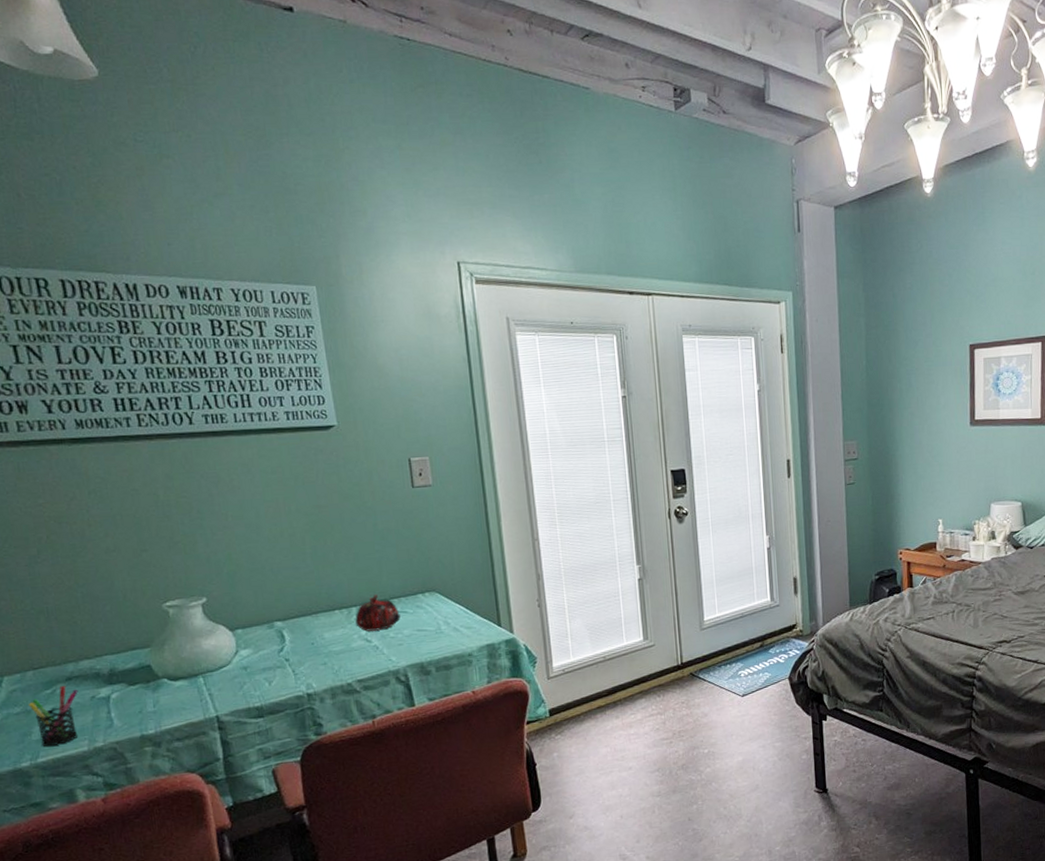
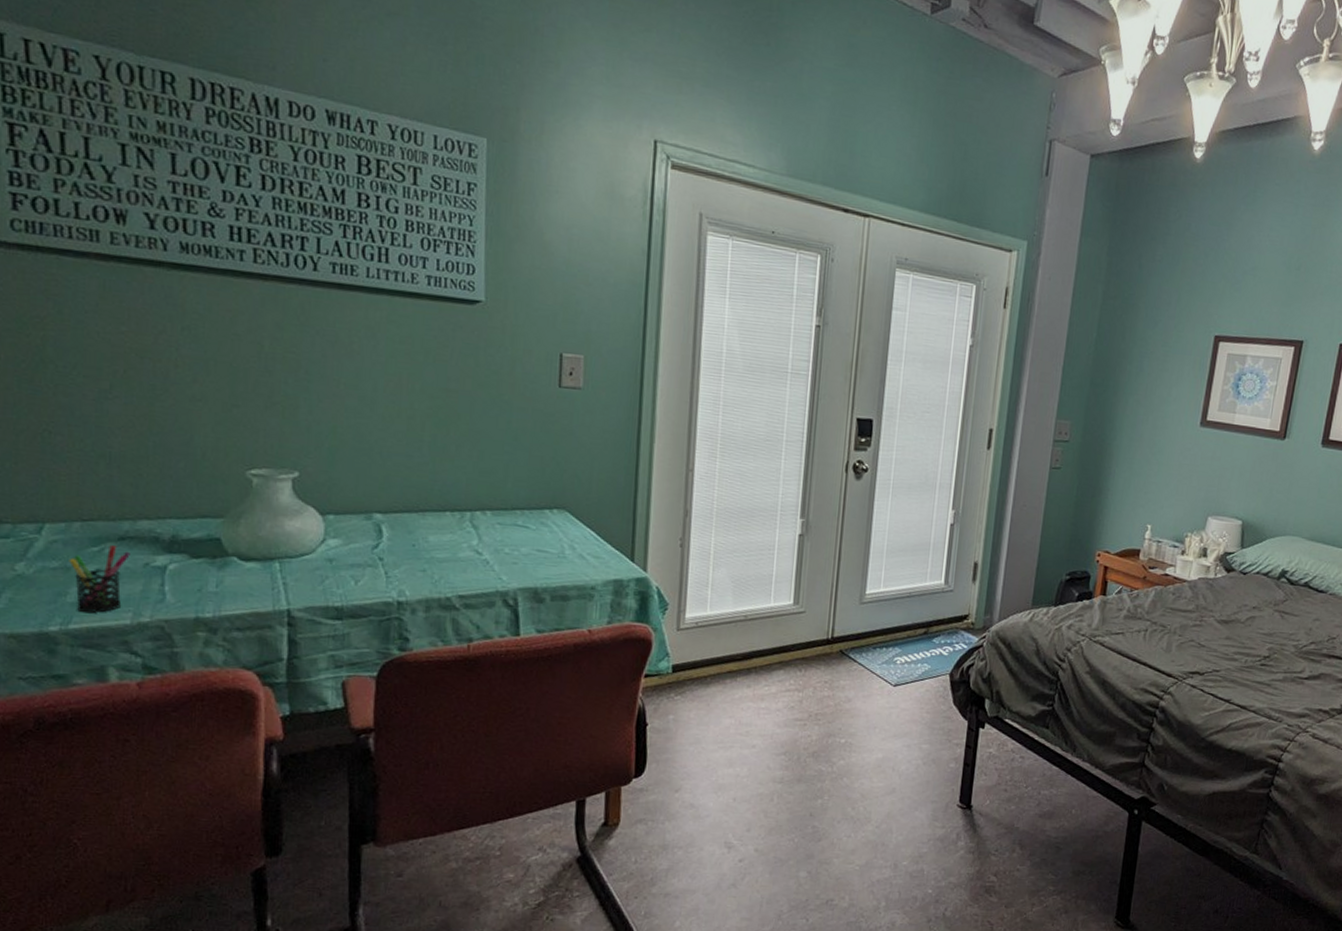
teapot: present [355,595,401,632] -> none [467,502,521,544]

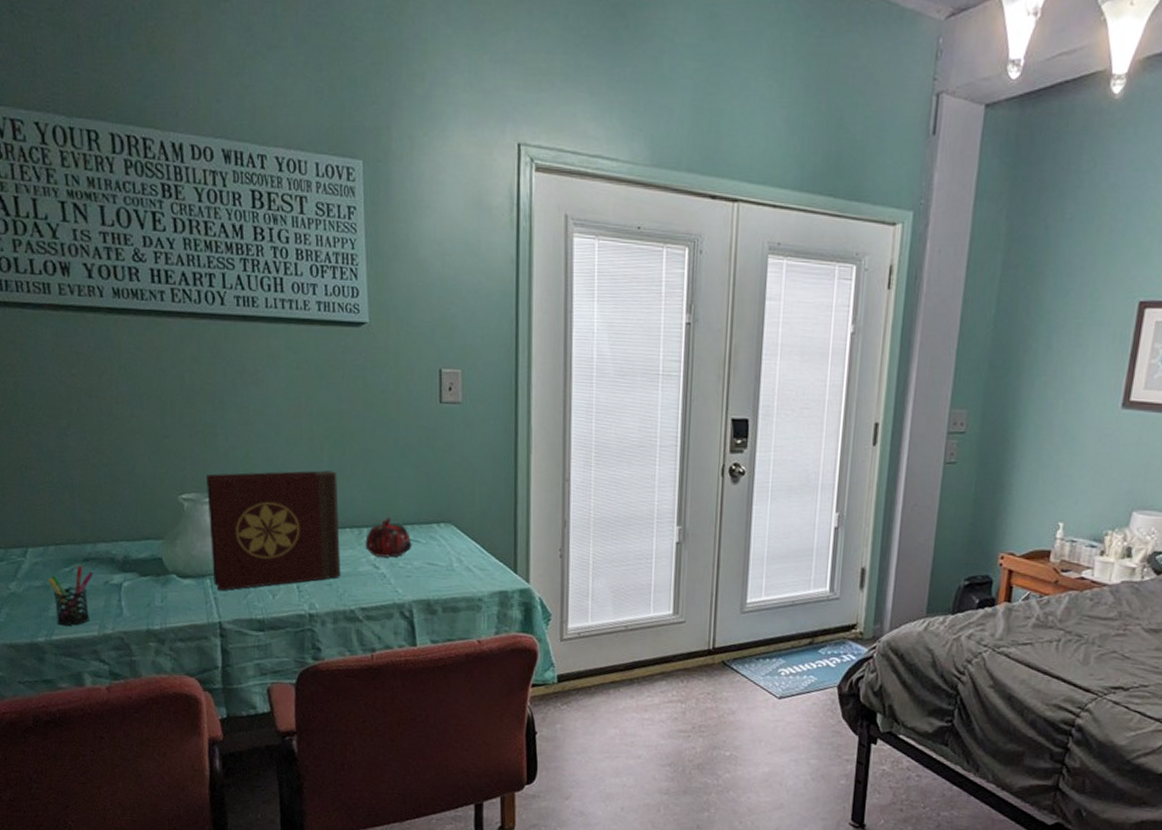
book: none [282,449,439,576] -> present [207,470,341,591]
teapot: none [467,502,521,544] -> present [365,517,412,558]

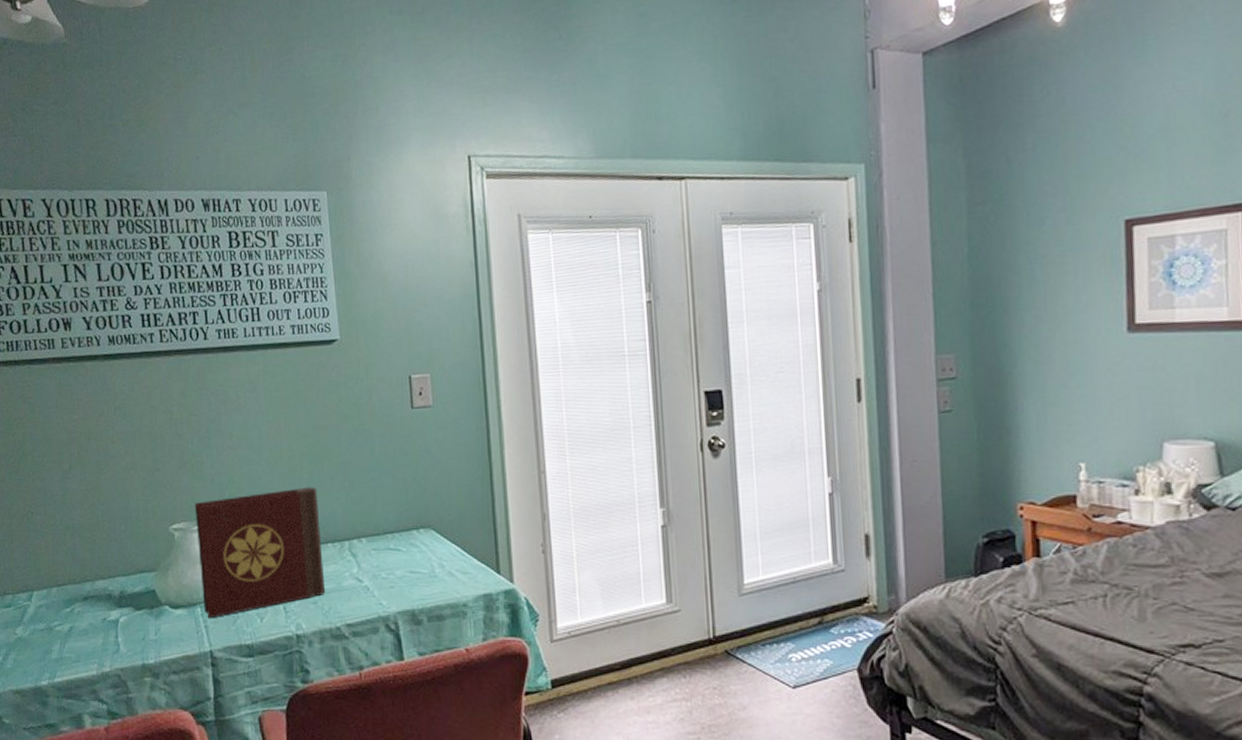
pen holder: present [48,566,94,626] -> none [51,605,92,666]
teapot: present [365,517,412,558] -> none [347,528,393,570]

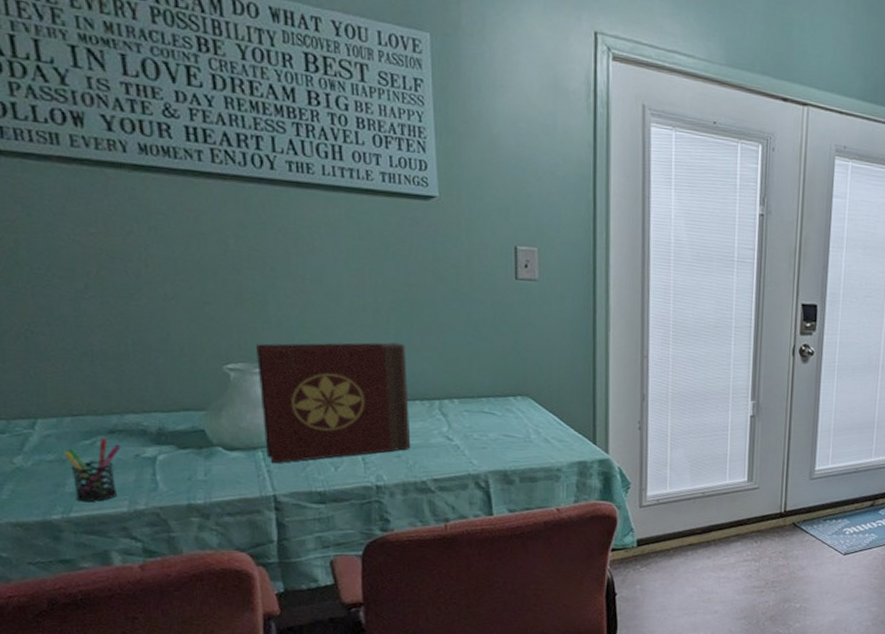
pen holder: none [51,605,92,666] -> present [63,439,121,502]

